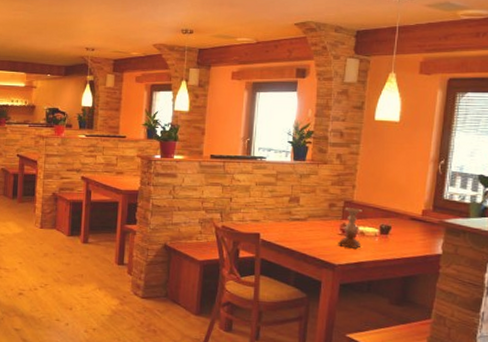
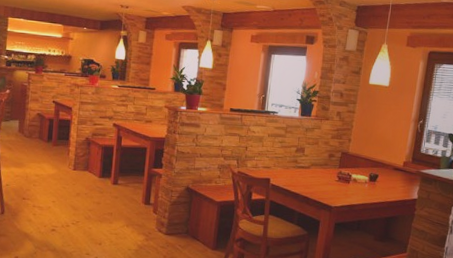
candle holder: present [338,208,362,249] -> none [335,158,356,193]

